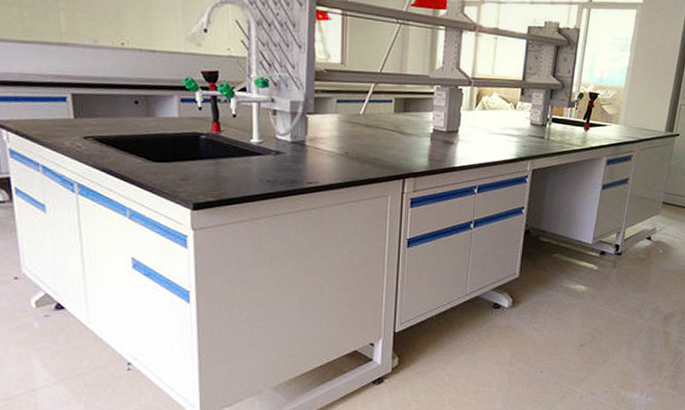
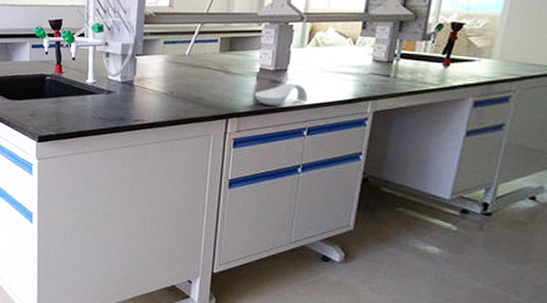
spoon rest: none [429,143,477,165] -> present [254,83,308,106]

